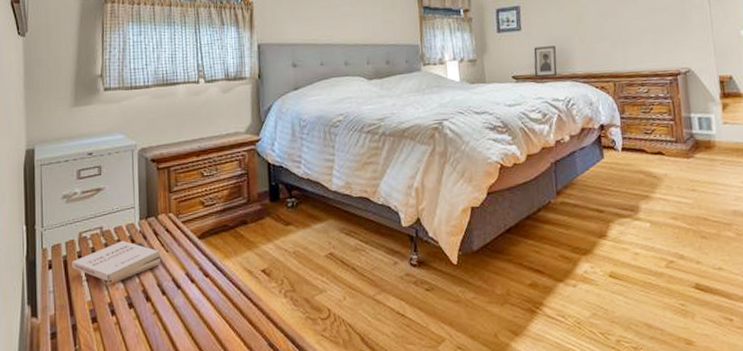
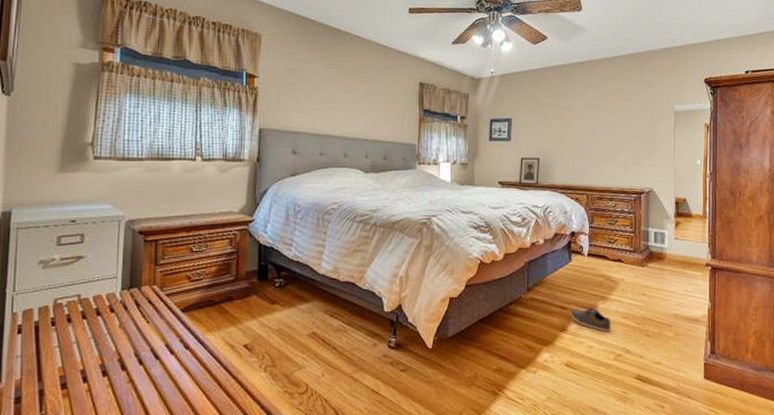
books: present [72,240,160,286] -> none [44,309,140,353]
shoe: none [609,207,659,236] -> present [570,306,611,332]

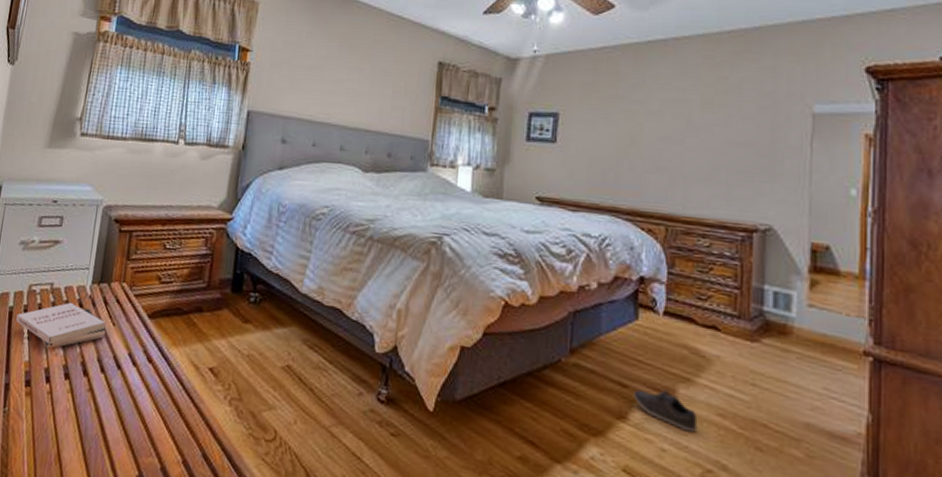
books: none [44,309,140,353] -> present [16,302,106,350]
picture frame: present [518,157,540,185] -> none [564,166,598,206]

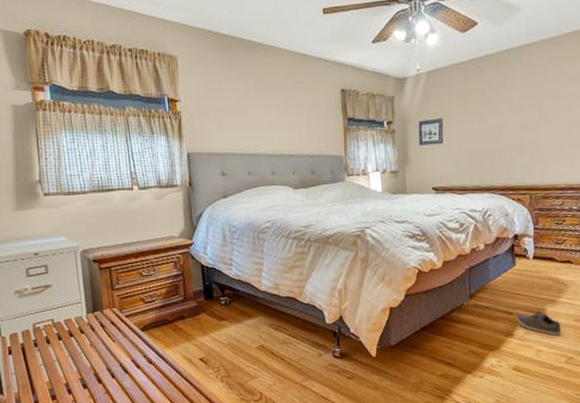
books: present [16,302,106,350] -> none [29,331,108,370]

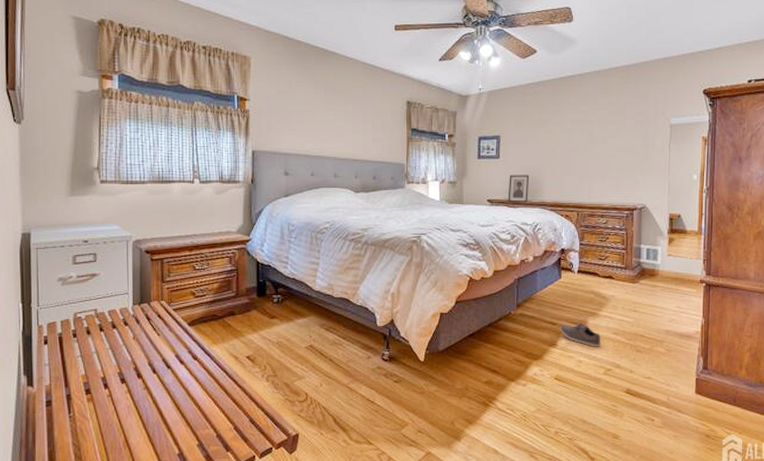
picture frame: none [454,158,477,189] -> present [507,175,530,203]

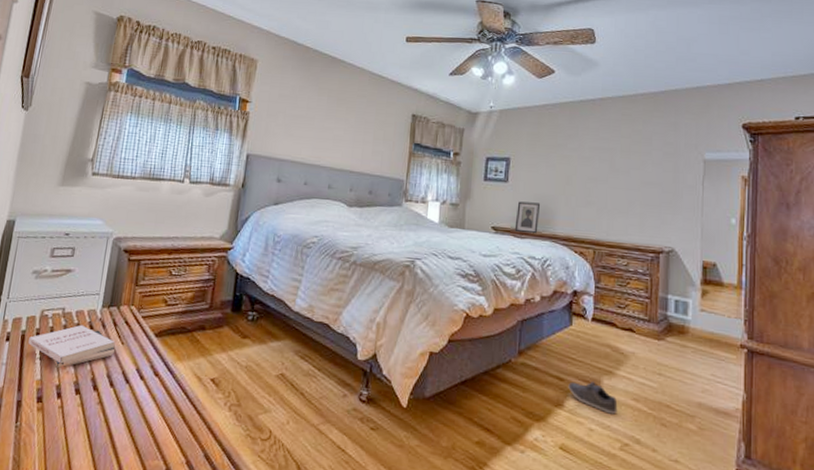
books: none [67,322,152,362] -> present [28,324,116,368]

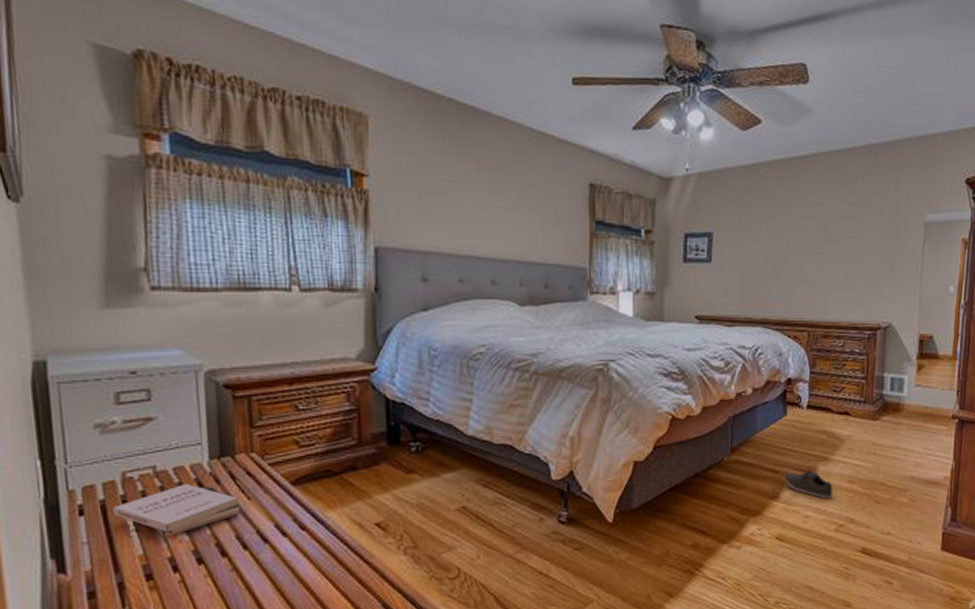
picture frame: present [514,201,541,234] -> none [721,284,750,320]

